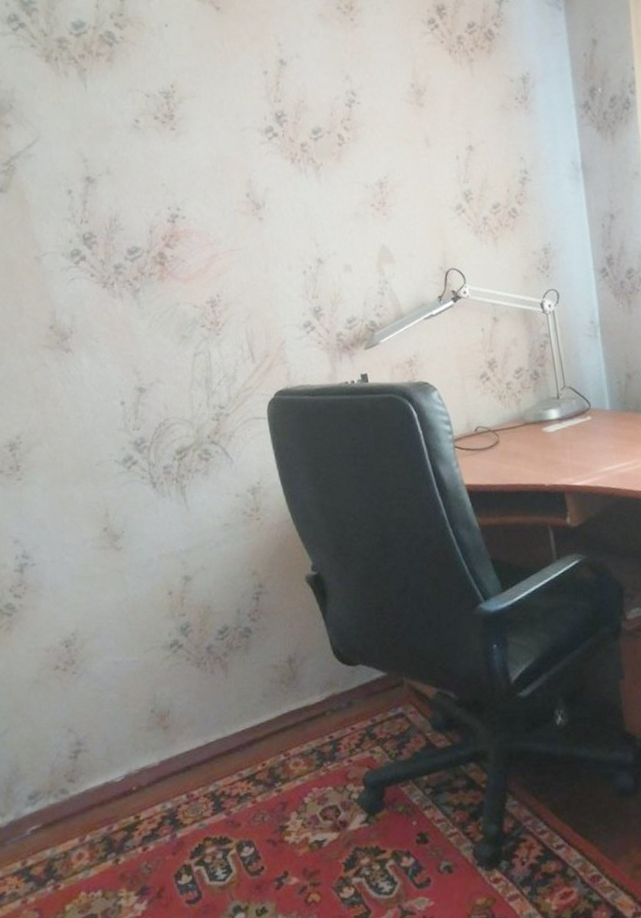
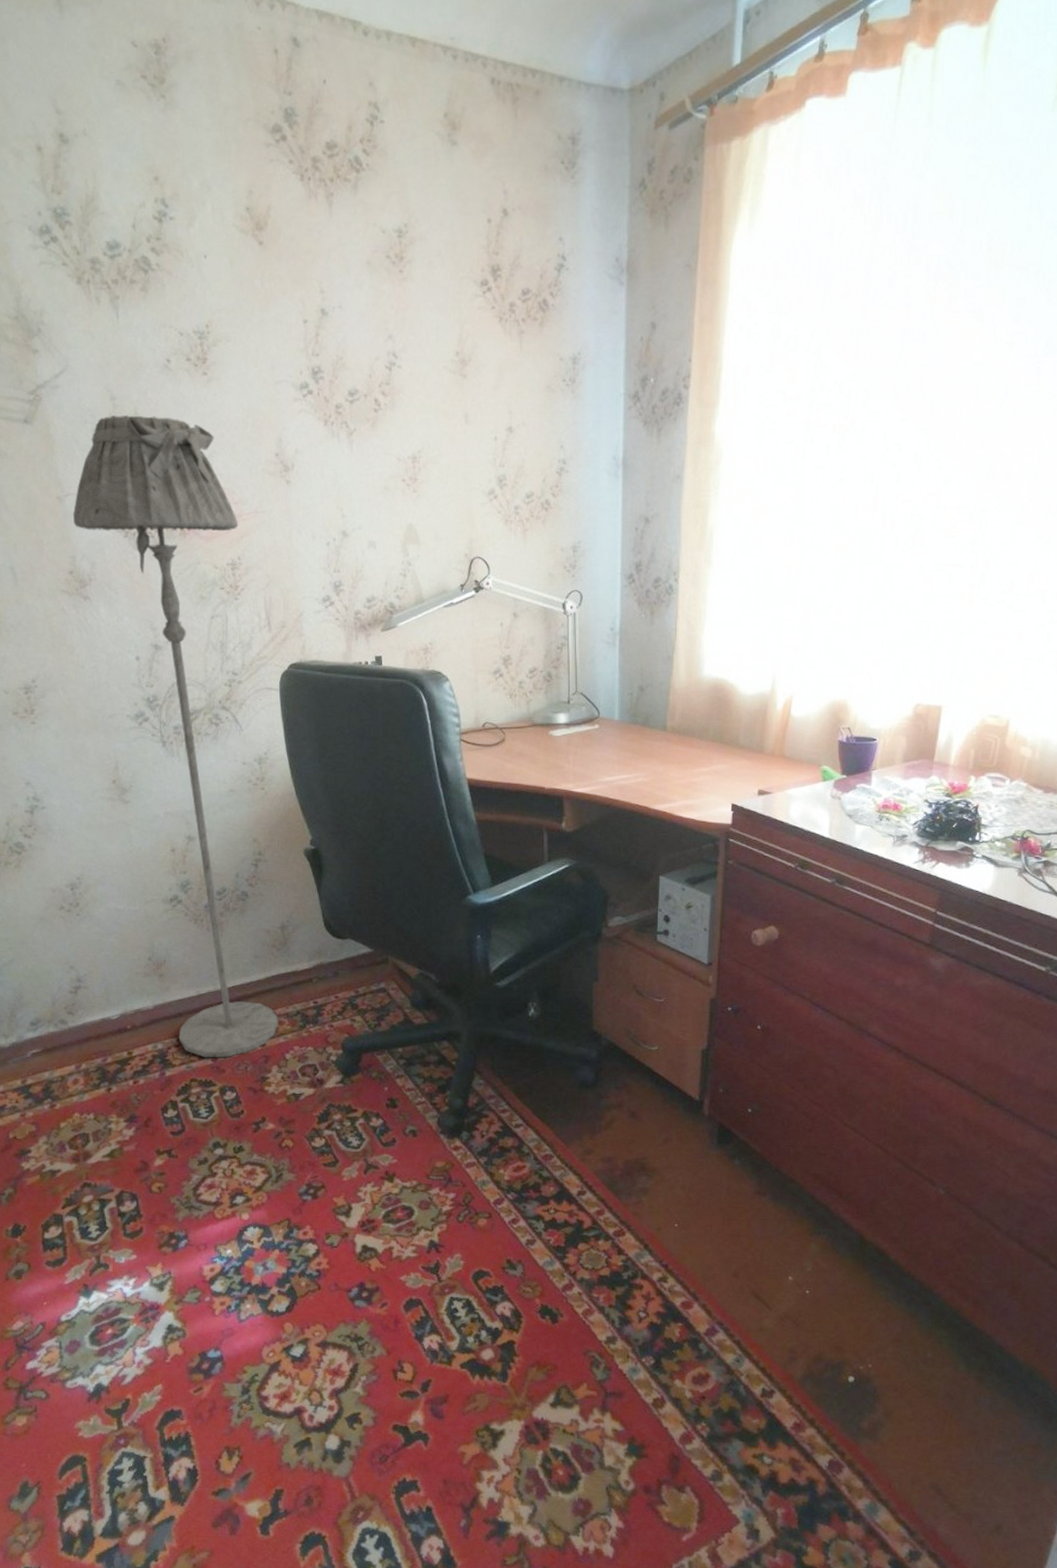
floor lamp: none [50,172,294,813] -> present [72,415,279,1058]

